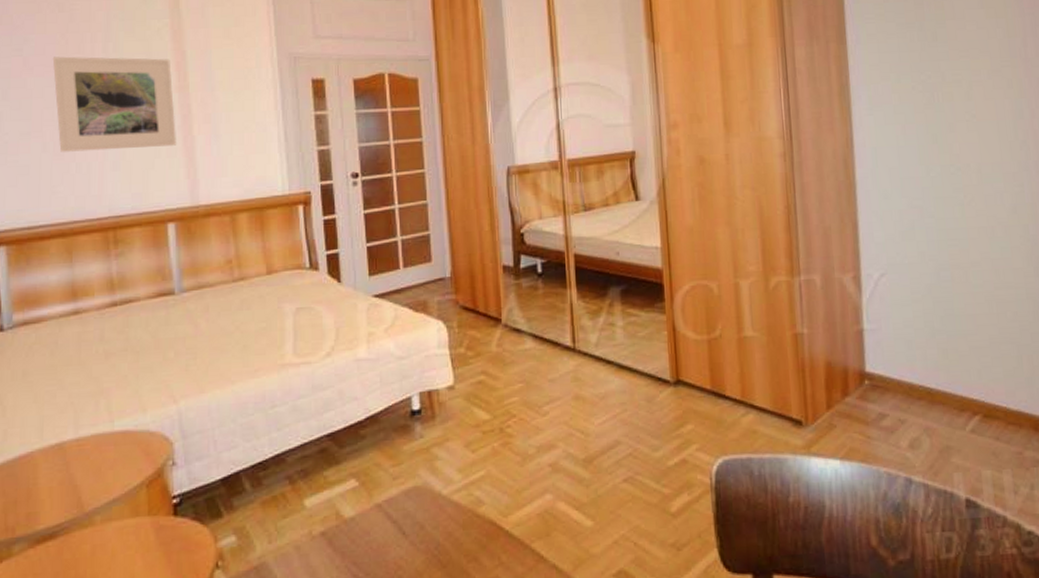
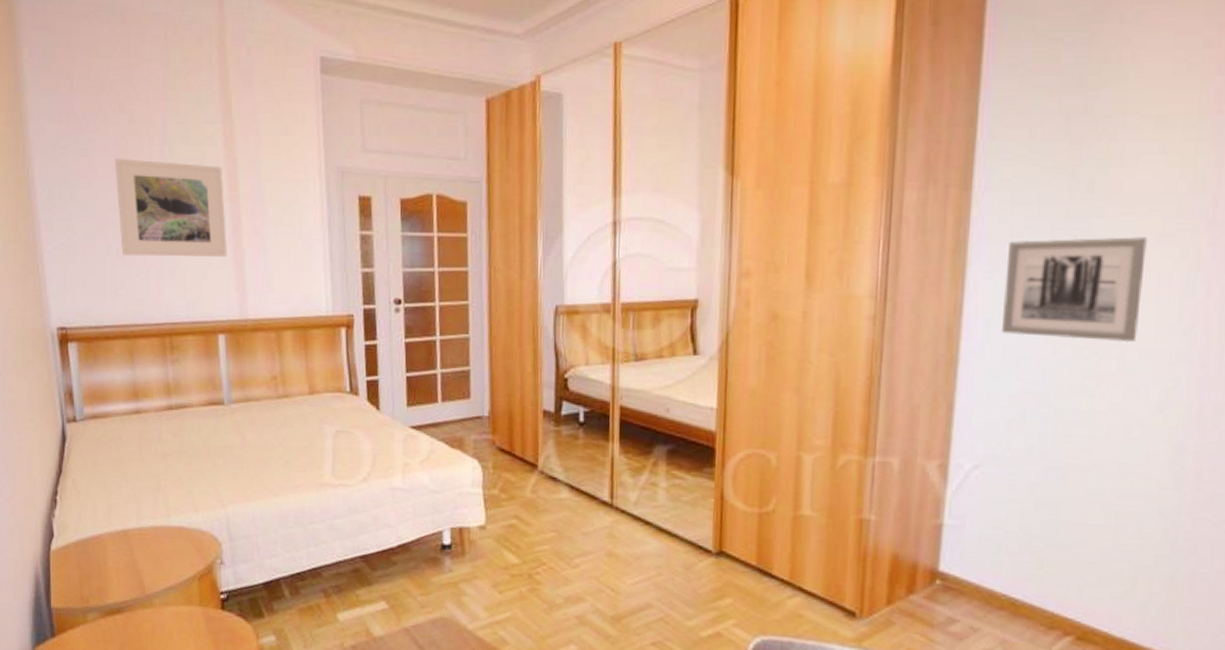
wall art: none [881,74,988,160] -> present [1002,237,1147,343]

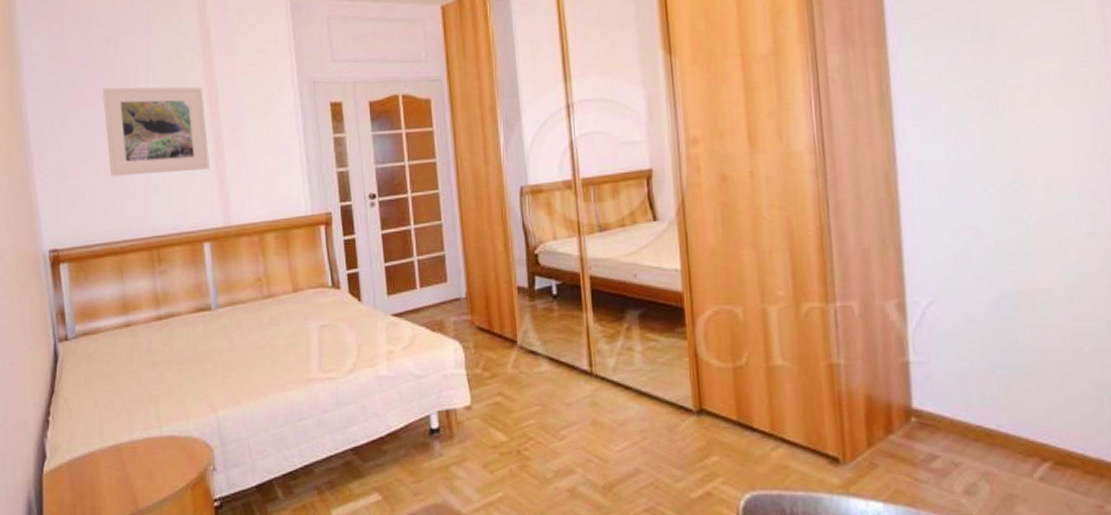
wall art: present [1002,237,1147,343] -> none [928,76,1059,175]

